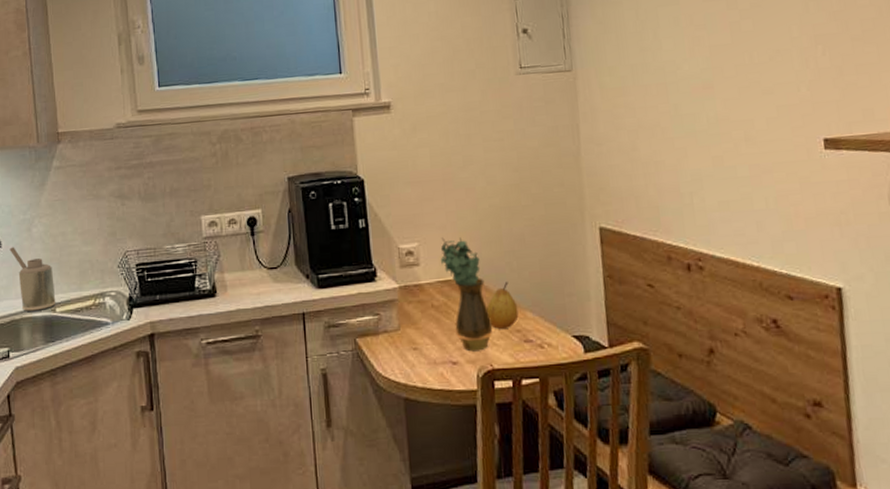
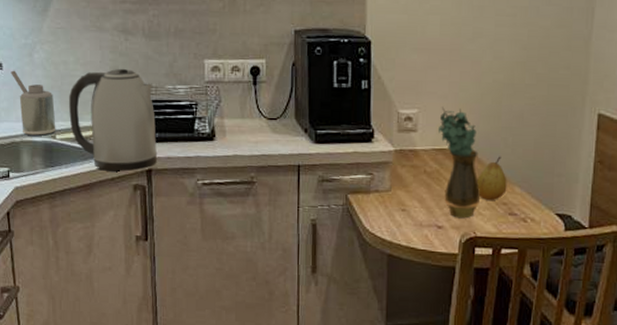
kettle: none [68,233,160,340] -> present [69,68,158,172]

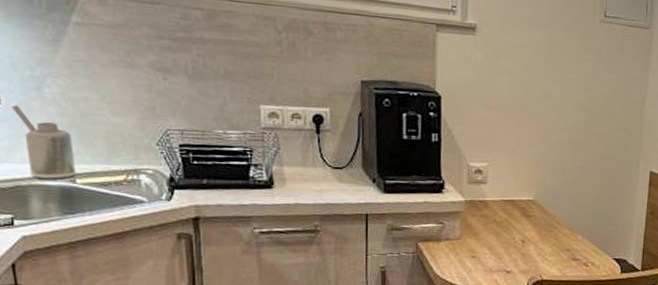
kettle: present [69,68,158,172] -> none [92,109,206,220]
vase: present [437,107,481,218] -> none [506,161,547,263]
fruit: present [477,156,507,200] -> none [543,207,571,247]

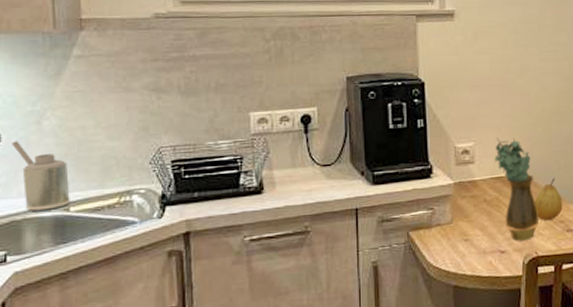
vase: none [506,161,547,263] -> present [494,138,540,240]
fruit: none [543,207,571,247] -> present [535,178,563,220]

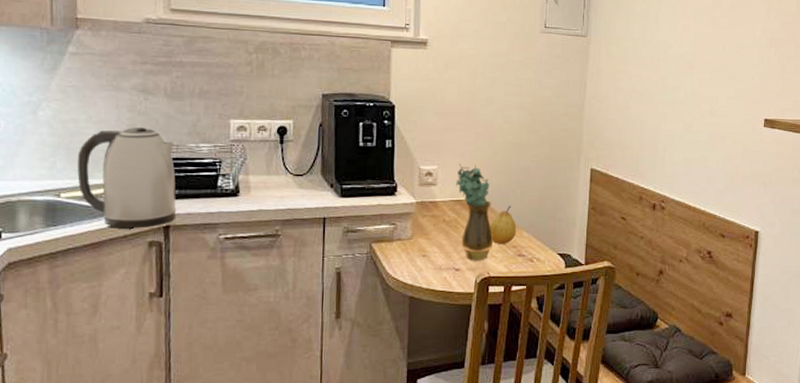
soap dispenser: present [12,141,70,212] -> none [9,127,61,195]
kettle: none [87,128,197,240] -> present [77,127,177,229]

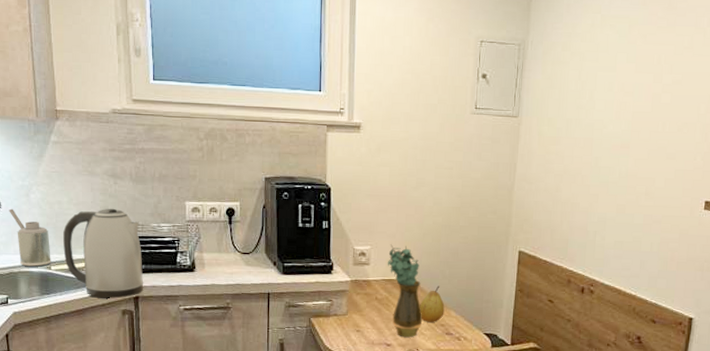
soap dispenser: none [9,127,61,195] -> present [9,208,51,267]

